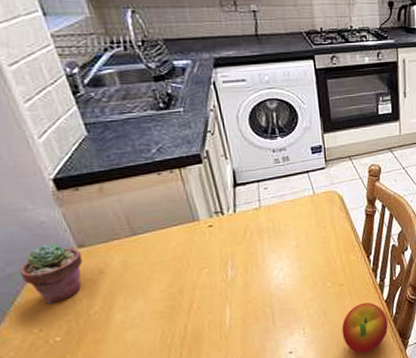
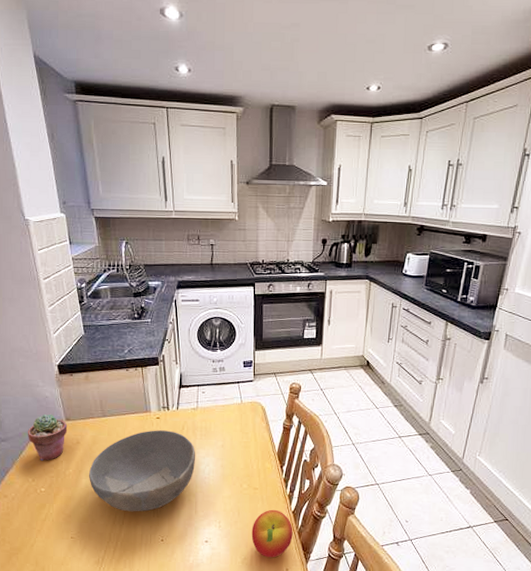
bowl: none [123,238,266,342] -> present [88,430,196,512]

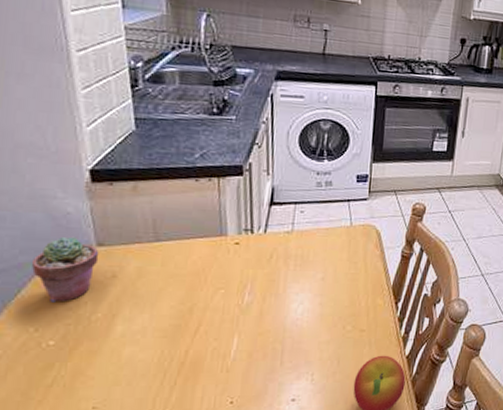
bowl: present [88,430,196,512] -> none [126,259,287,368]

